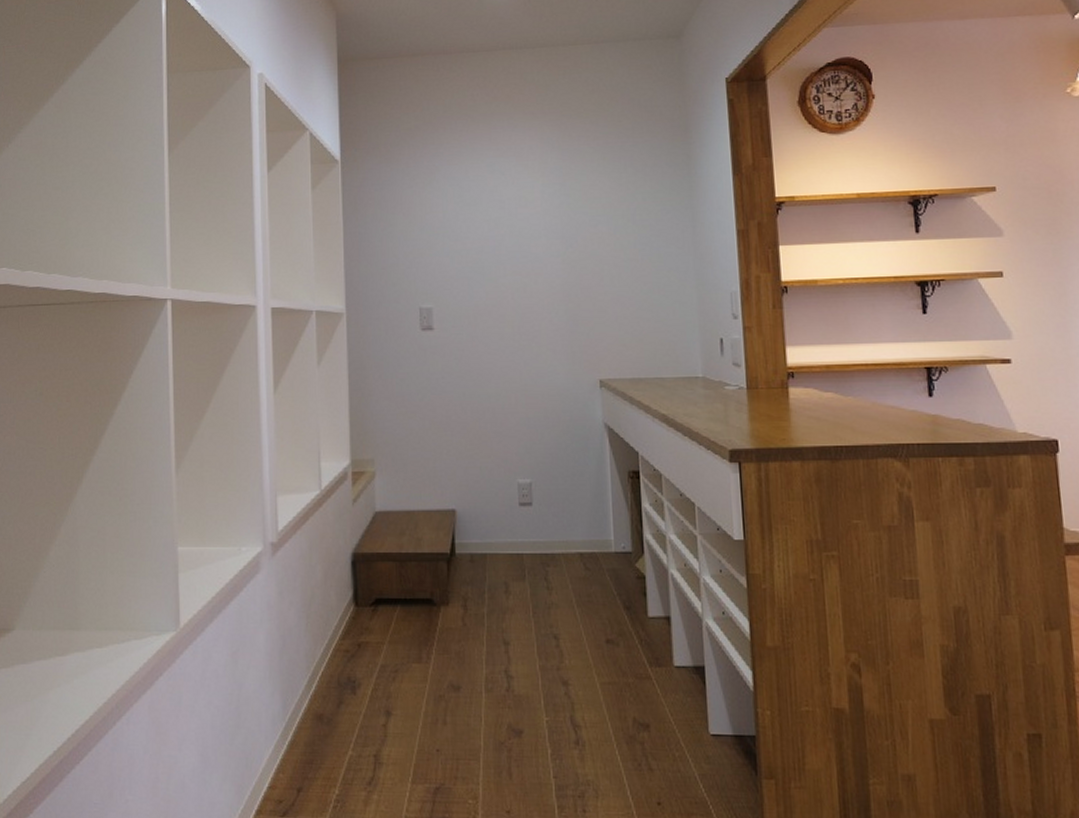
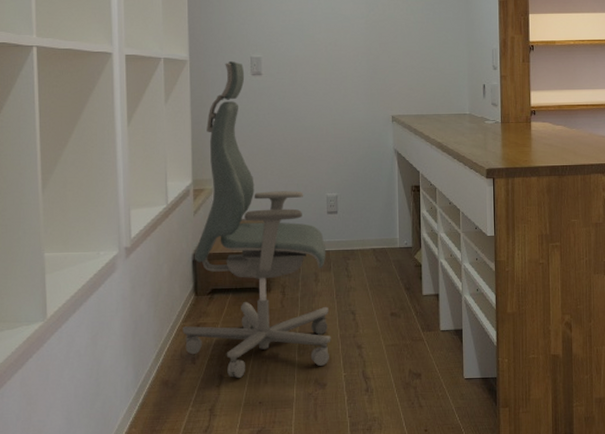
office chair: none [340,312,528,716] -> present [183,60,331,378]

